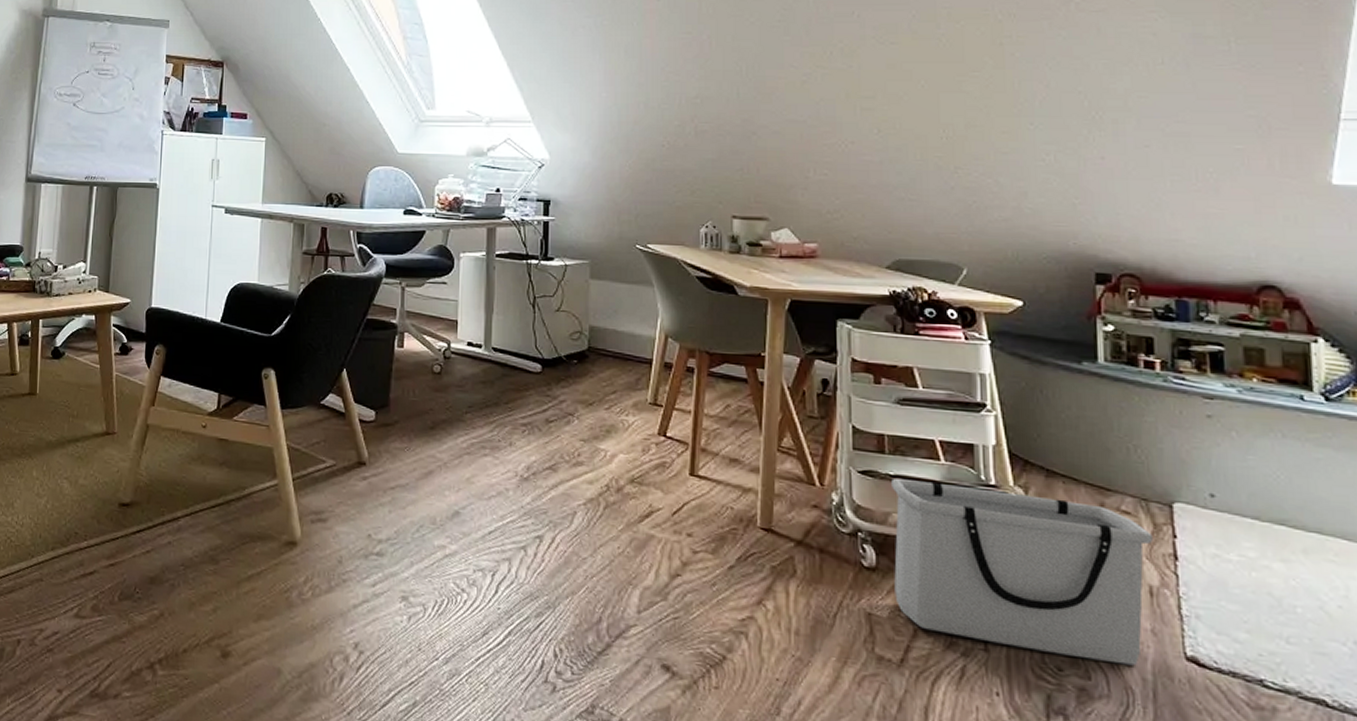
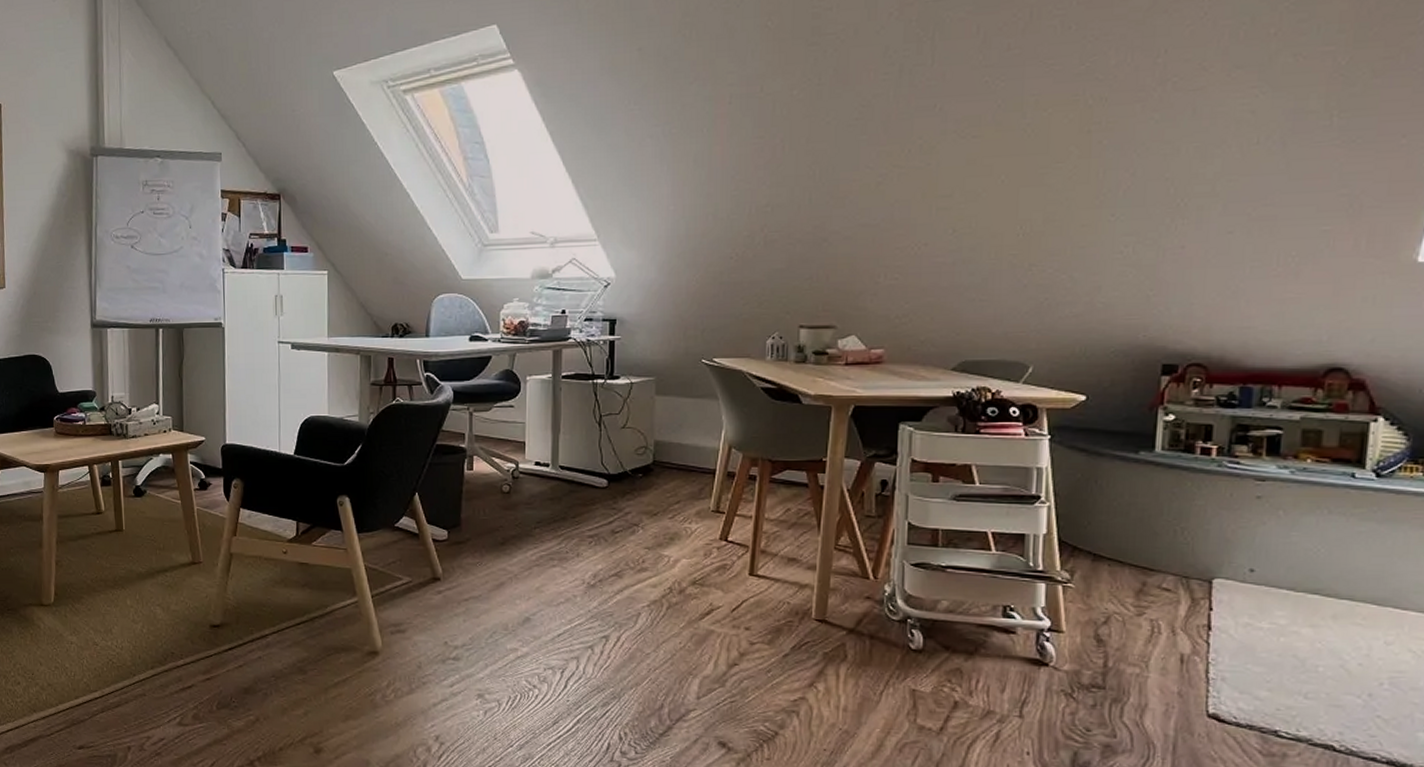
storage bin: present [891,478,1153,666] -> none [939,568,1189,724]

